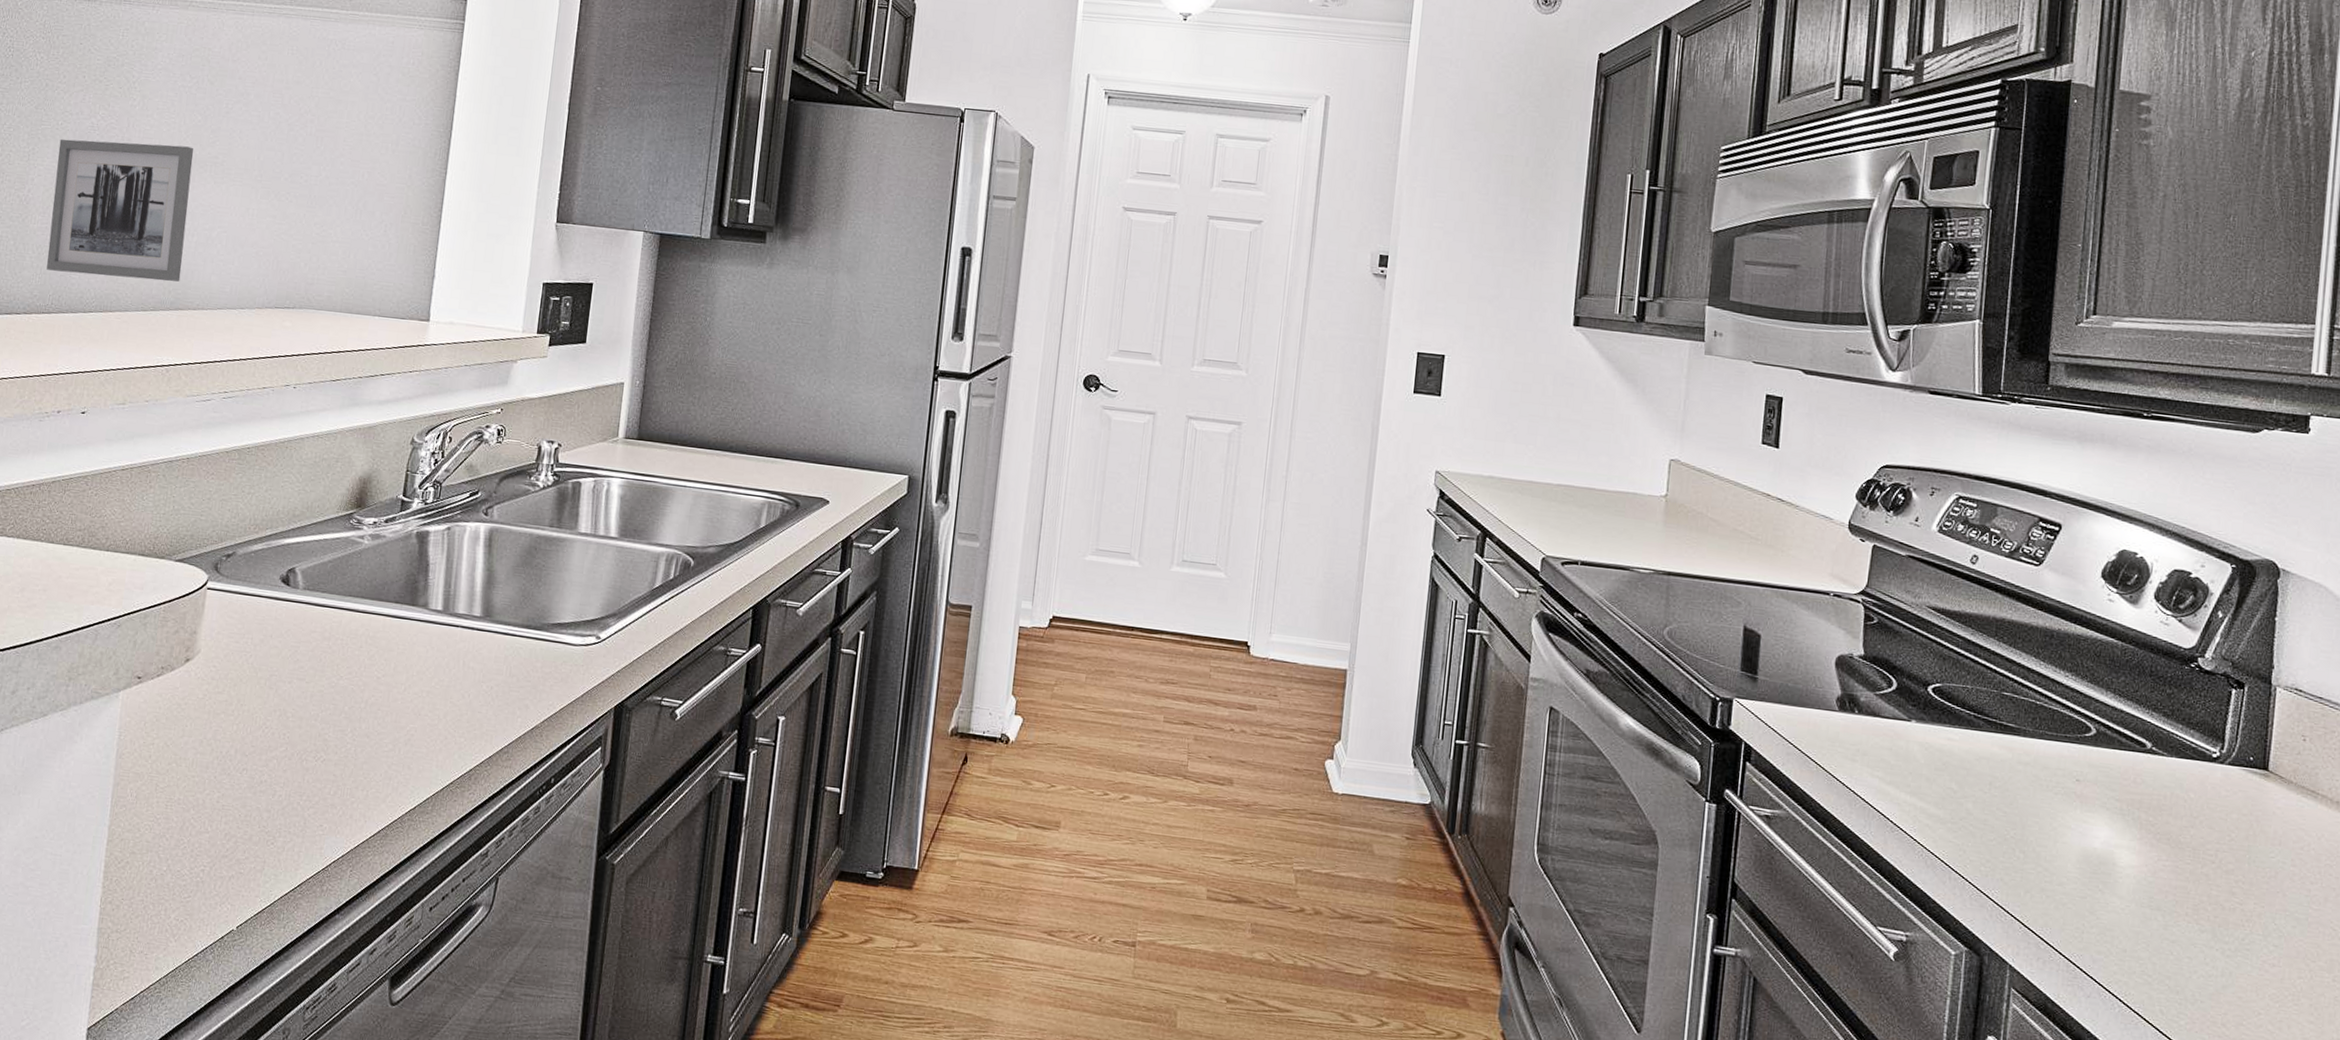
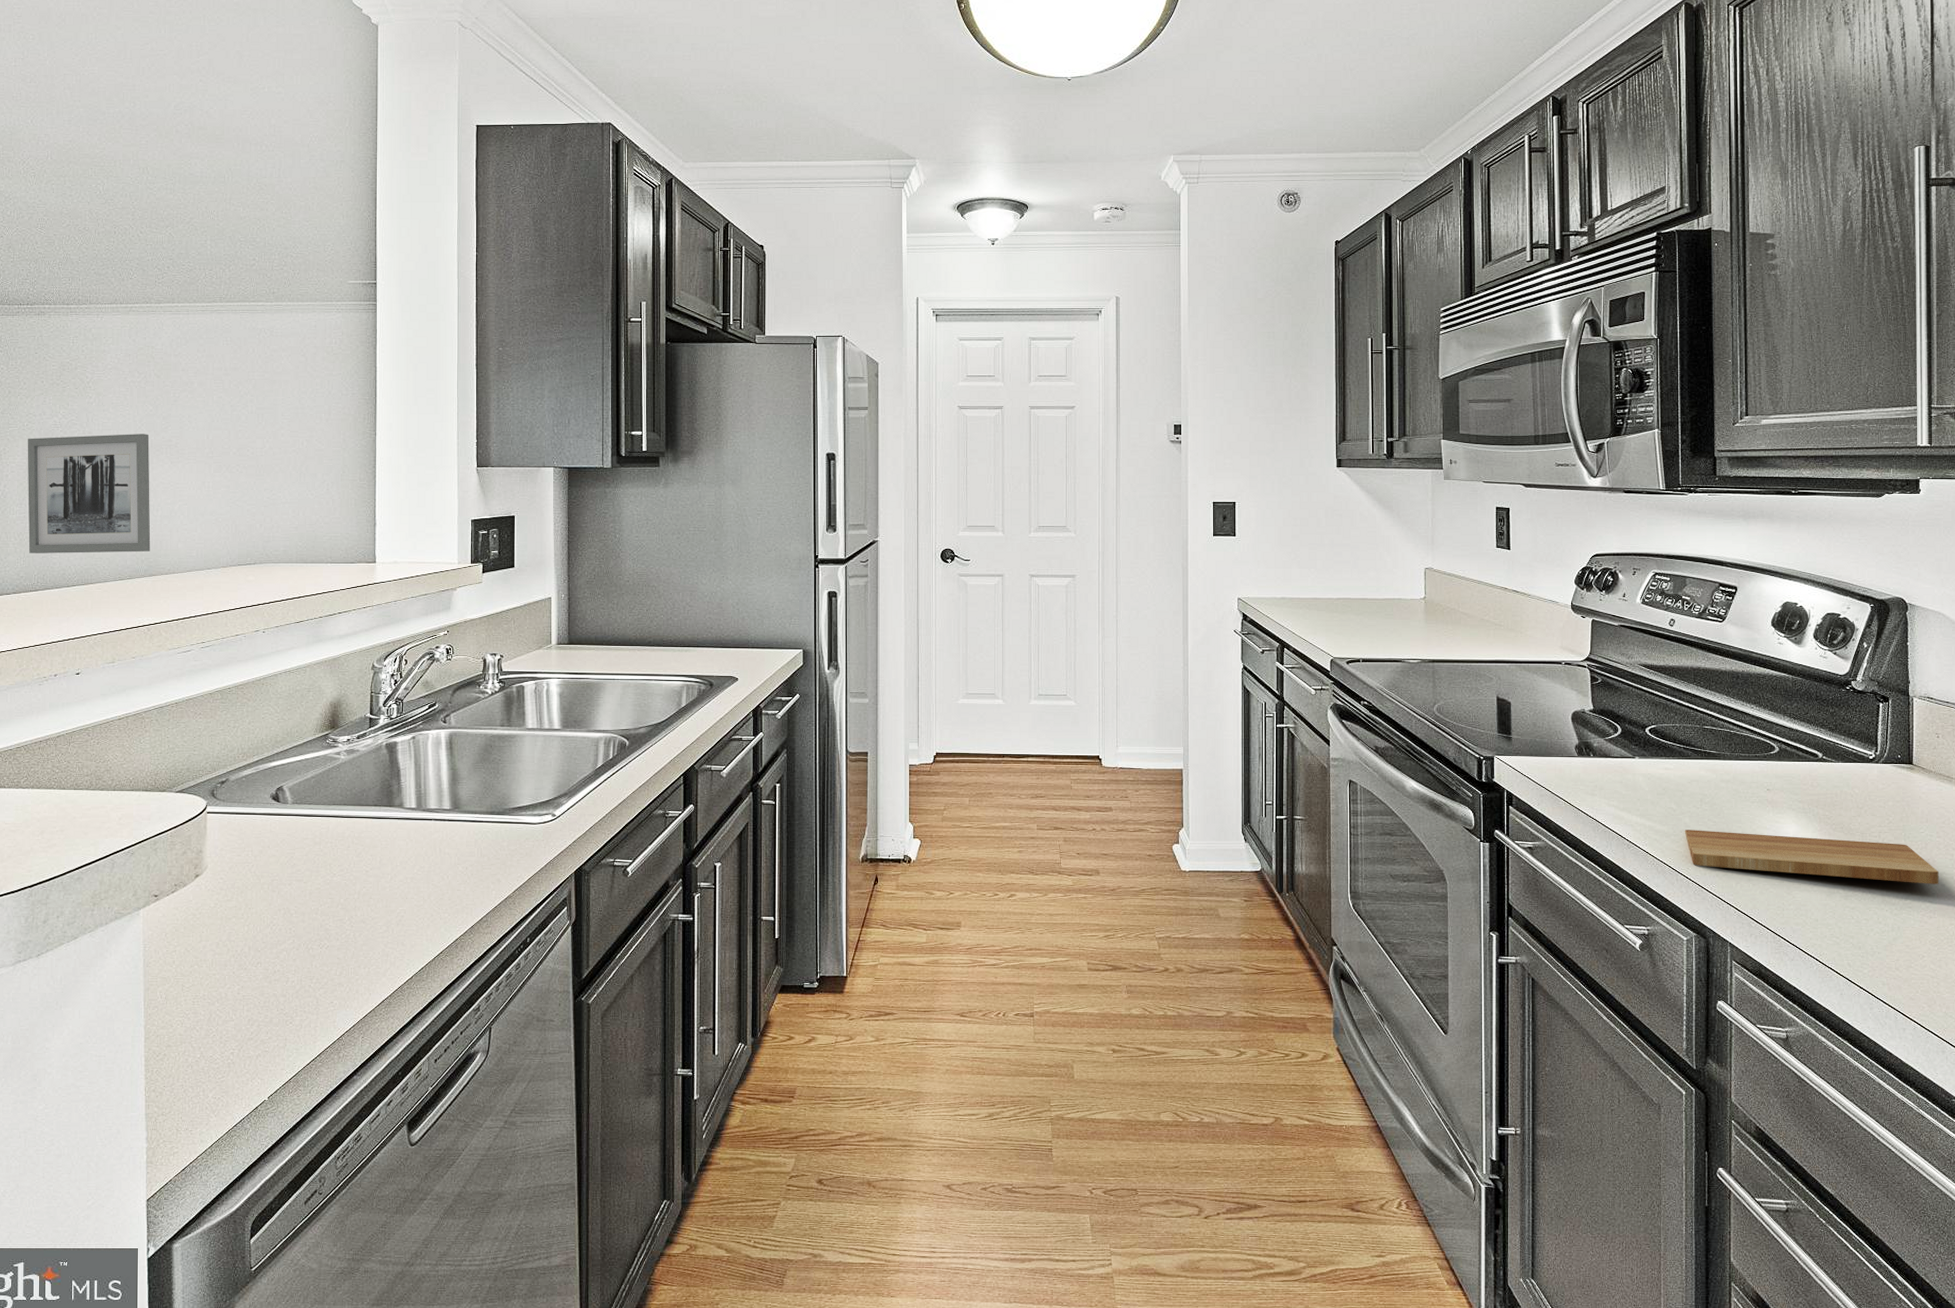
cutting board: none [1965,817,2290,925] -> present [1684,830,1939,884]

